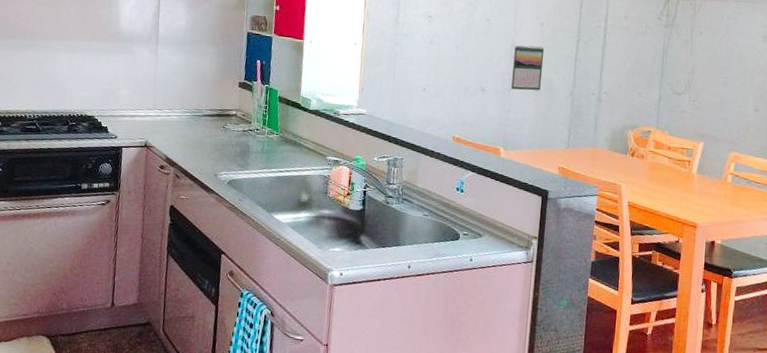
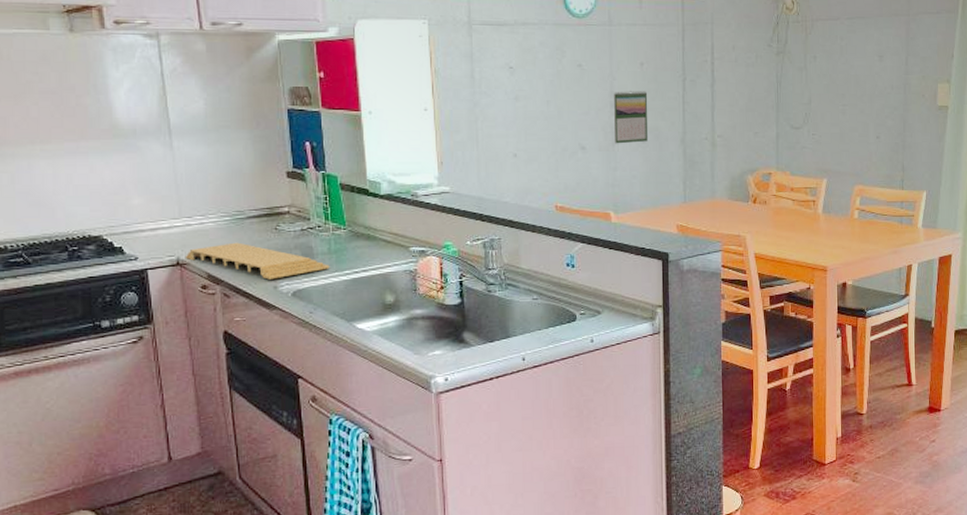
cutting board: none [151,134,261,168] -> present [185,242,330,280]

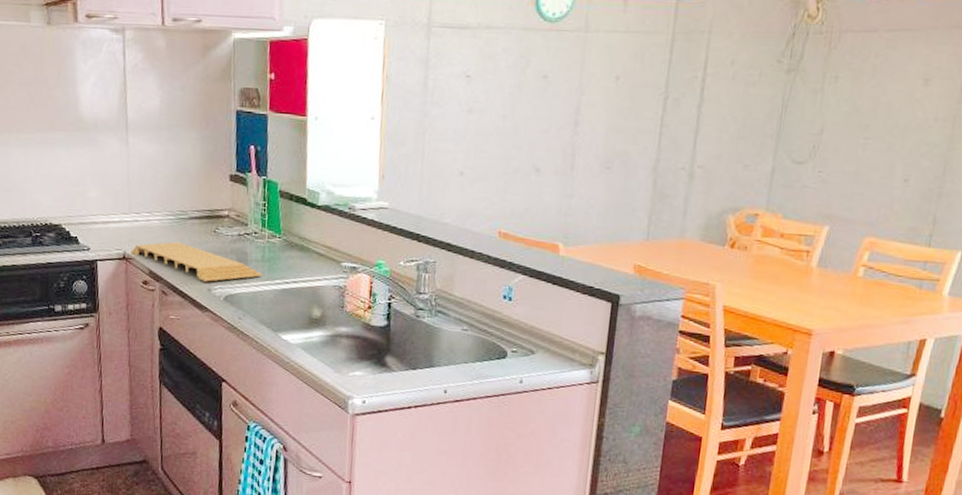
calendar: present [613,91,648,144] -> none [574,108,620,168]

